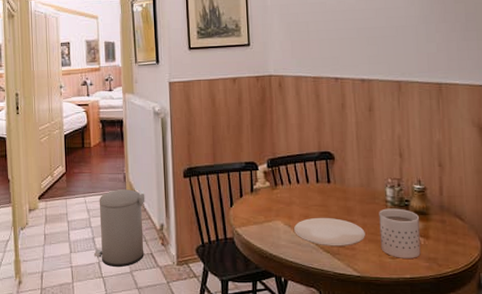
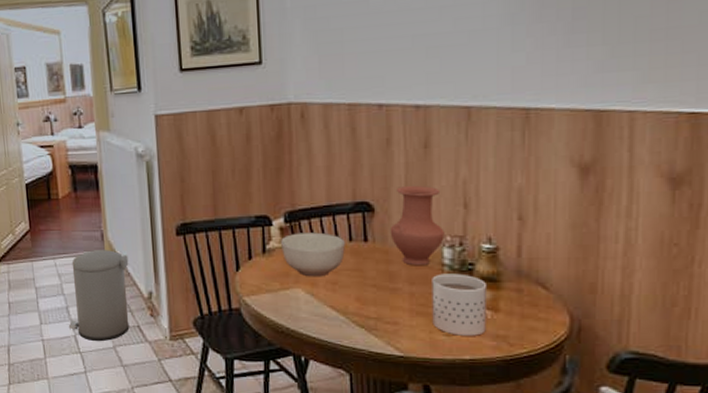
bowl: none [264,175,315,211] -> present [280,232,346,277]
plate: present [294,217,365,246] -> none [318,284,412,320]
vase: none [346,139,387,202] -> present [390,185,445,266]

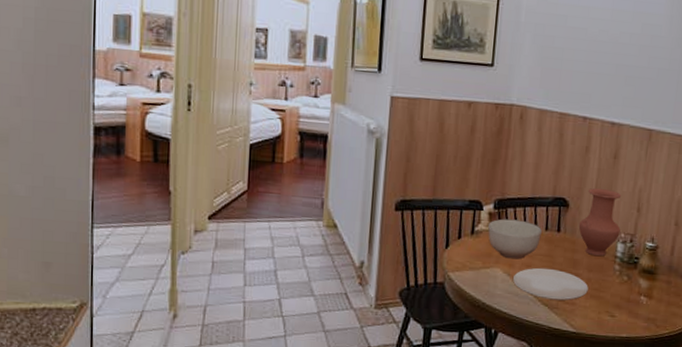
pedal bin: present [68,250,130,341] -> none [274,216,346,306]
plate: none [318,284,412,320] -> present [513,267,588,301]
mug: present [432,273,488,336] -> none [601,264,647,318]

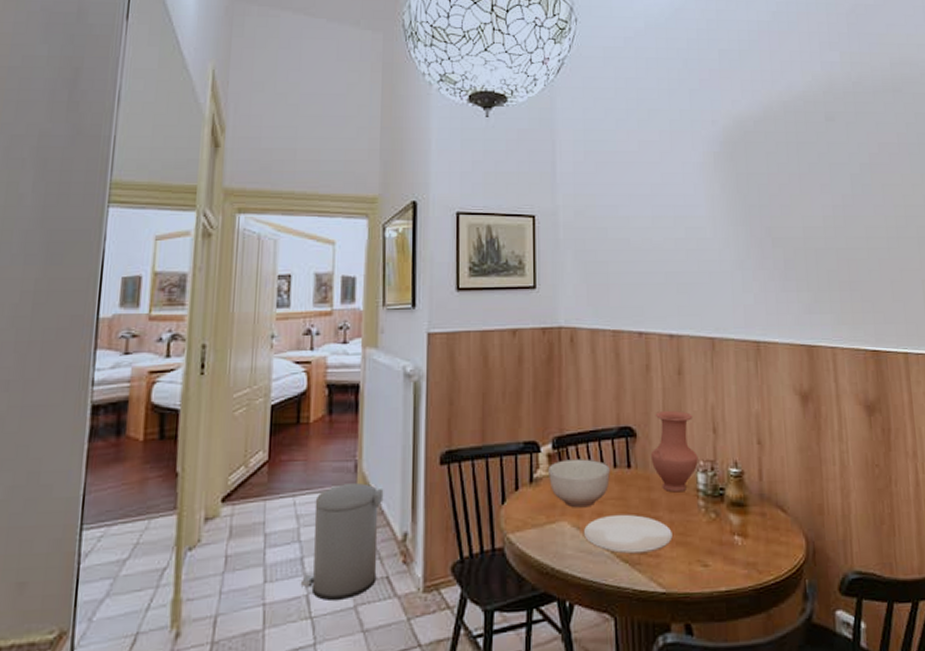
pedal bin: none [274,216,346,306] -> present [300,483,384,600]

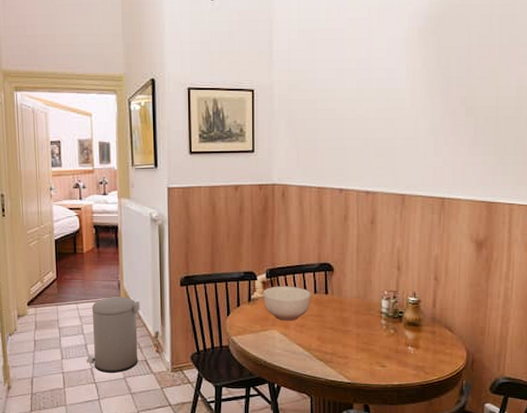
plate: present [584,514,673,554] -> none [290,327,358,355]
vase: present [650,410,698,492] -> none [344,251,383,314]

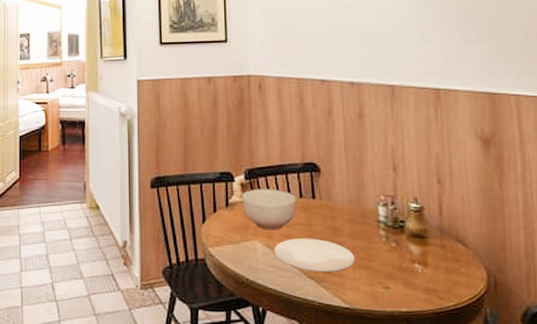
pedal bin: present [86,297,140,373] -> none [47,200,107,289]
plate: none [290,327,358,355] -> present [274,237,355,273]

